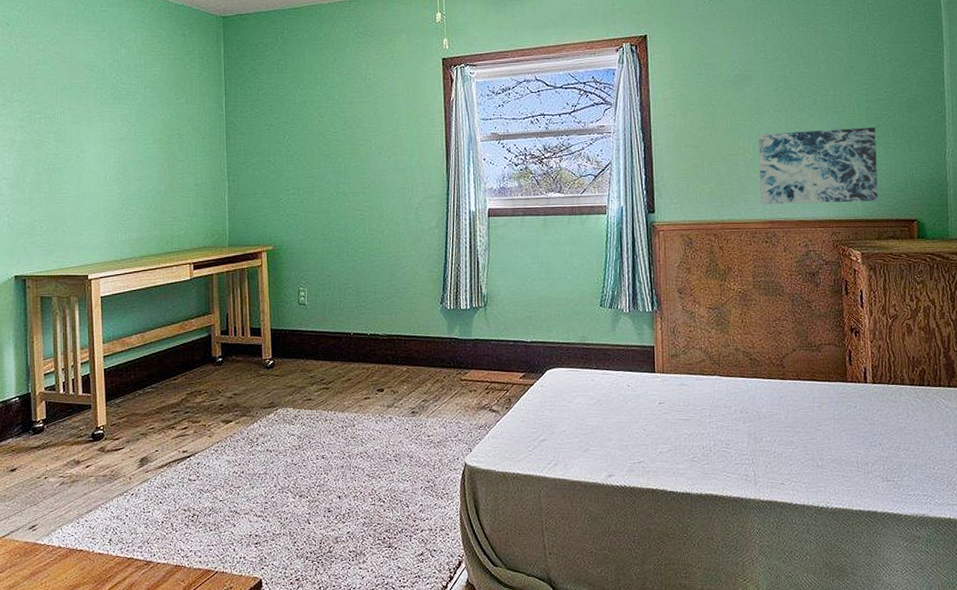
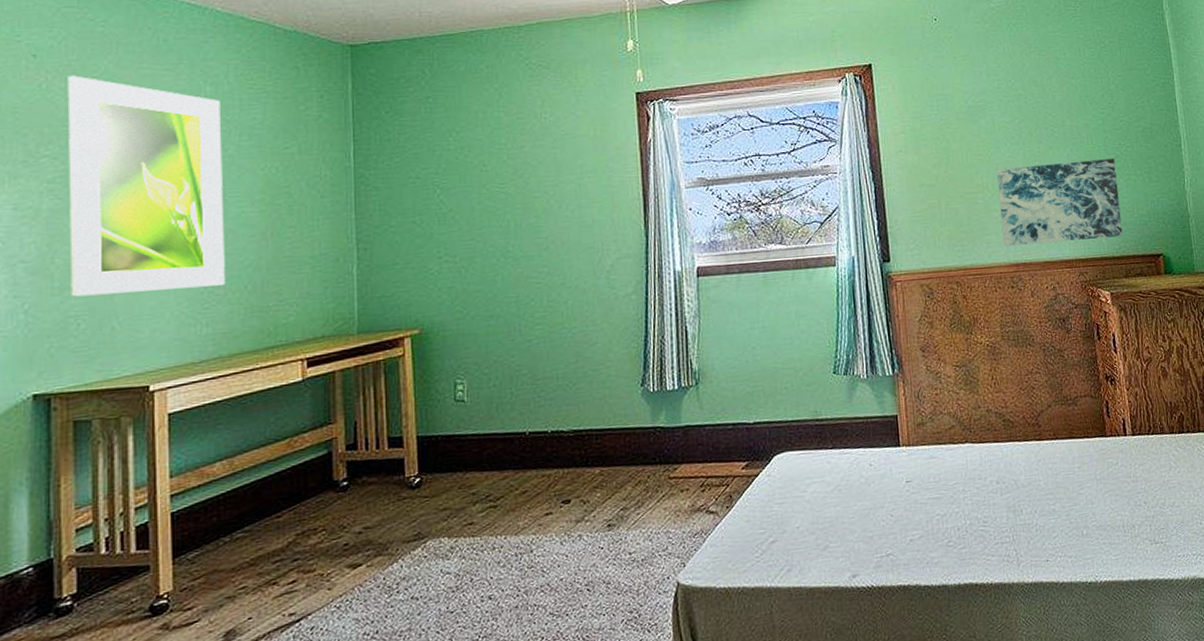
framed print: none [29,39,137,206] -> present [67,75,225,297]

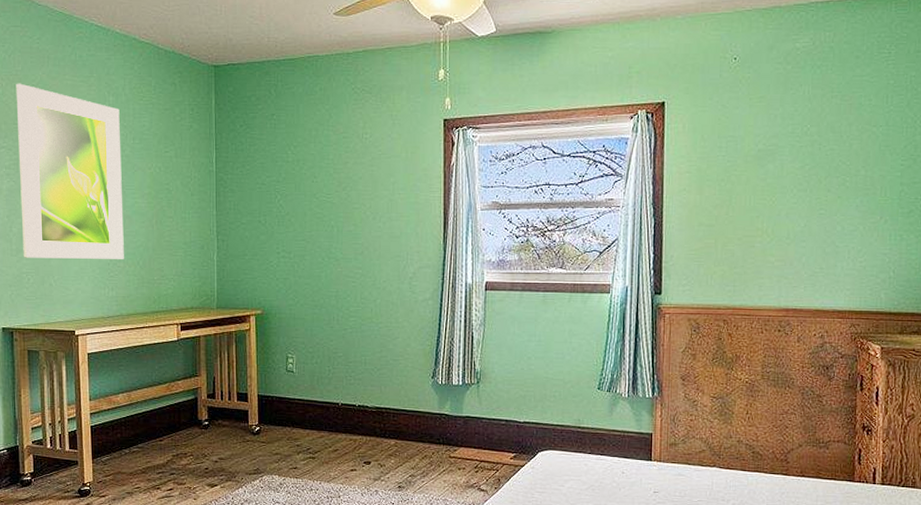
wall art: present [996,158,1123,246] -> none [776,212,908,293]

